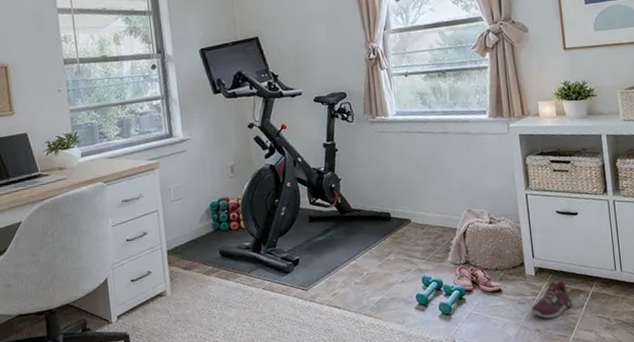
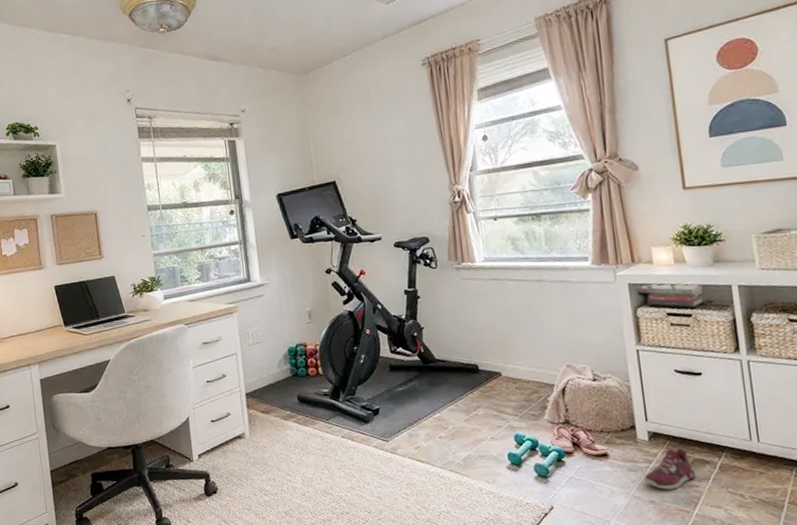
books: none [524,133,580,155] -> present [634,283,704,308]

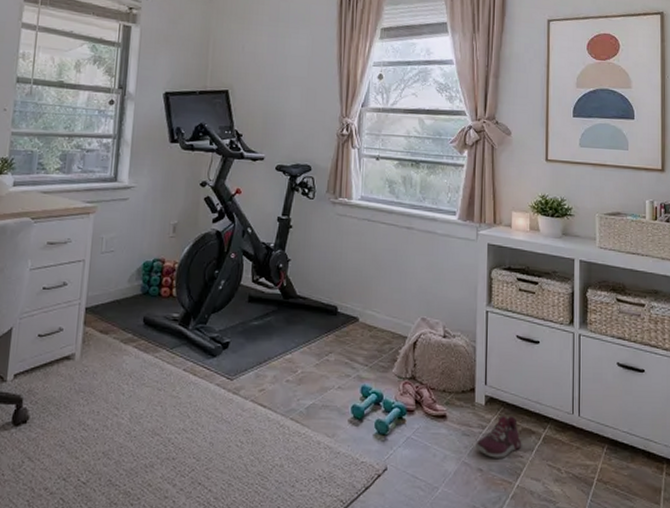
books: present [634,283,704,308] -> none [492,246,551,275]

